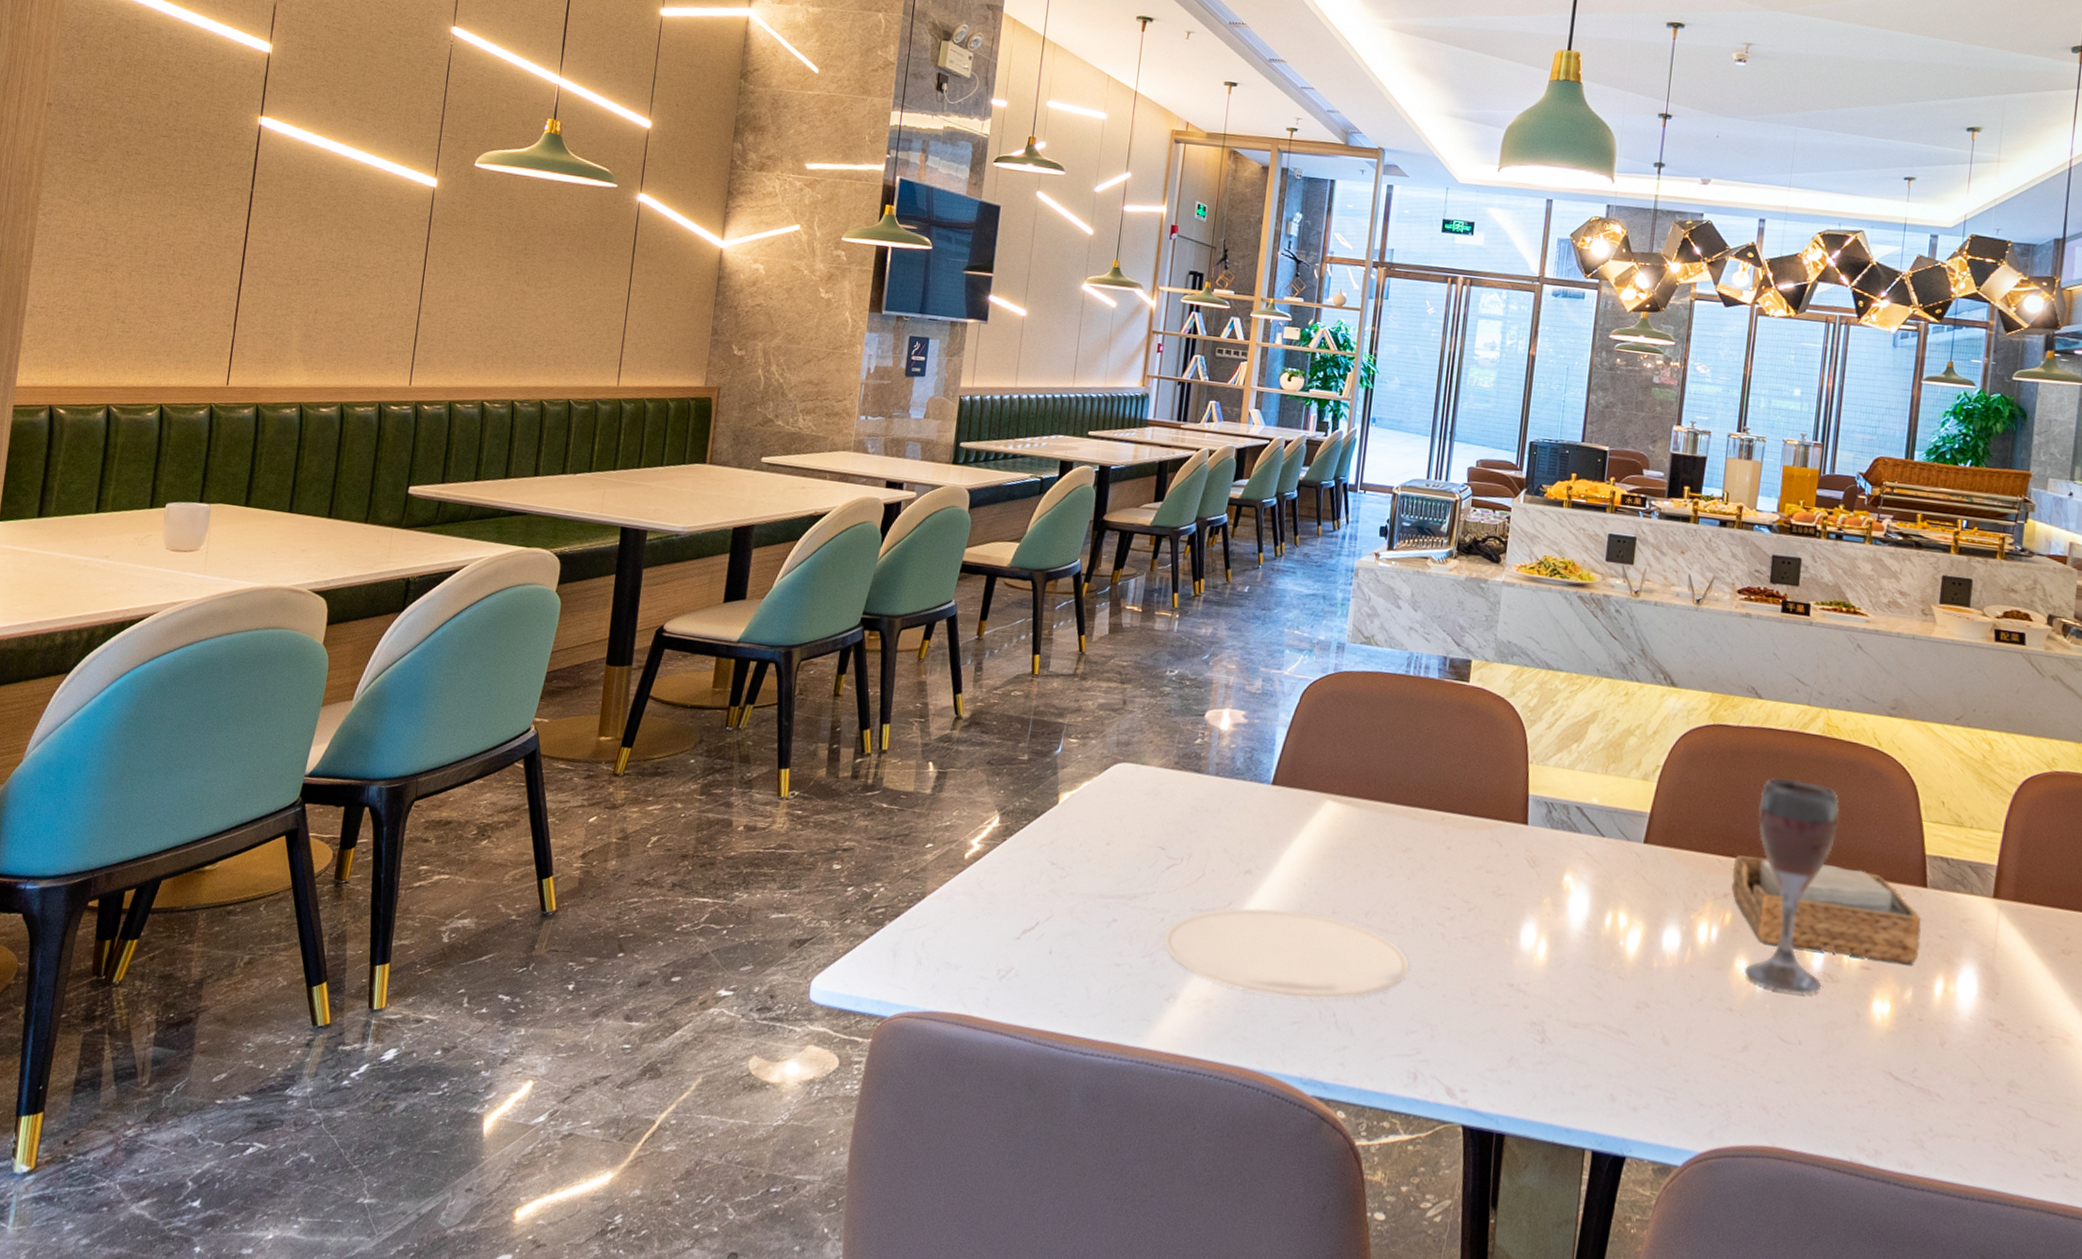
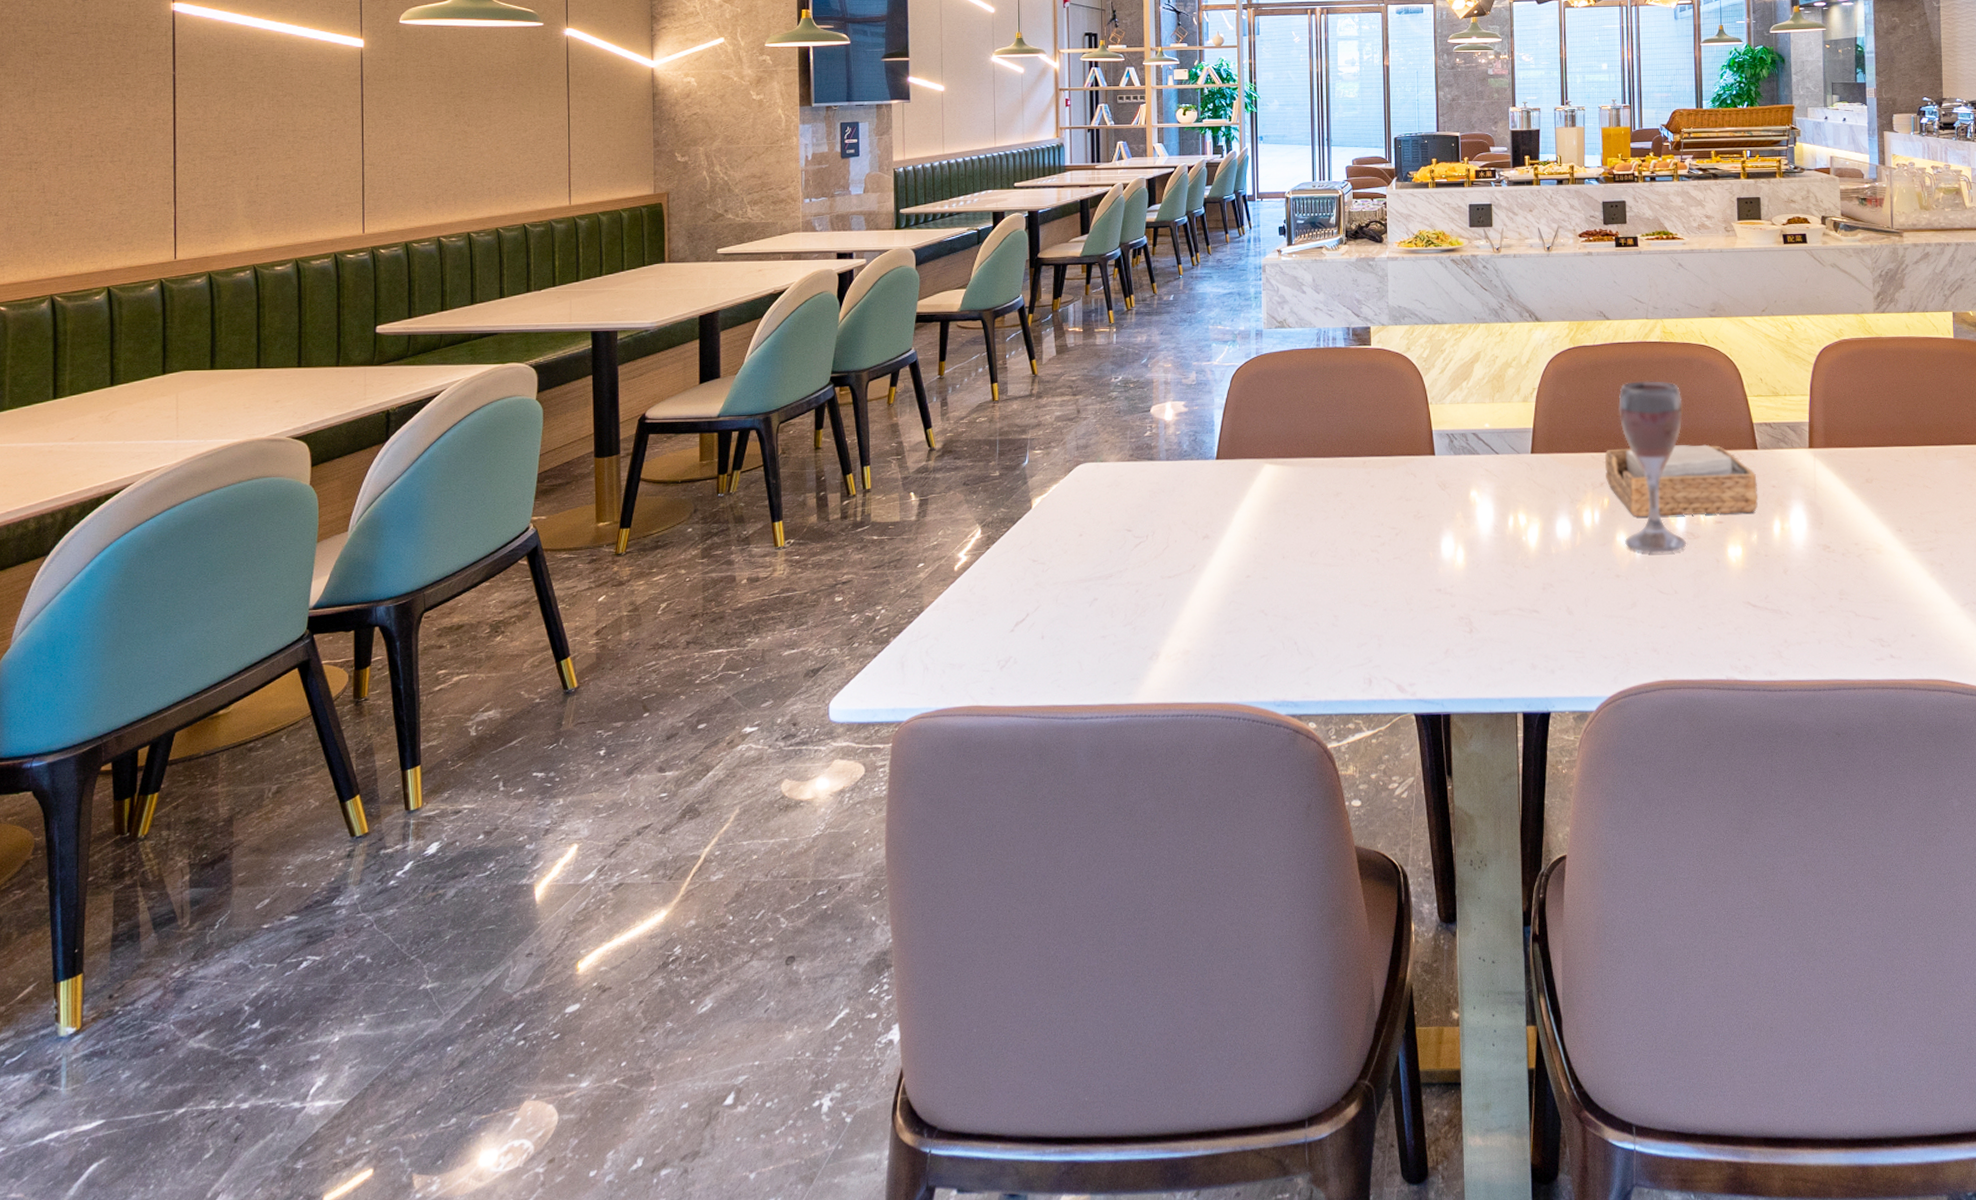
cup: present [162,501,212,553] -> none [126,372,176,423]
plate: present [1163,907,1410,1000] -> none [1140,562,1353,638]

